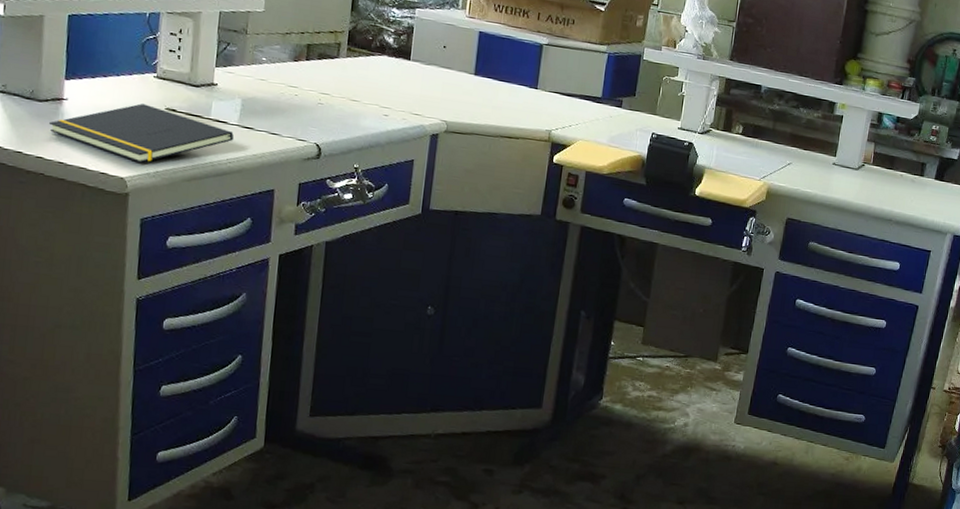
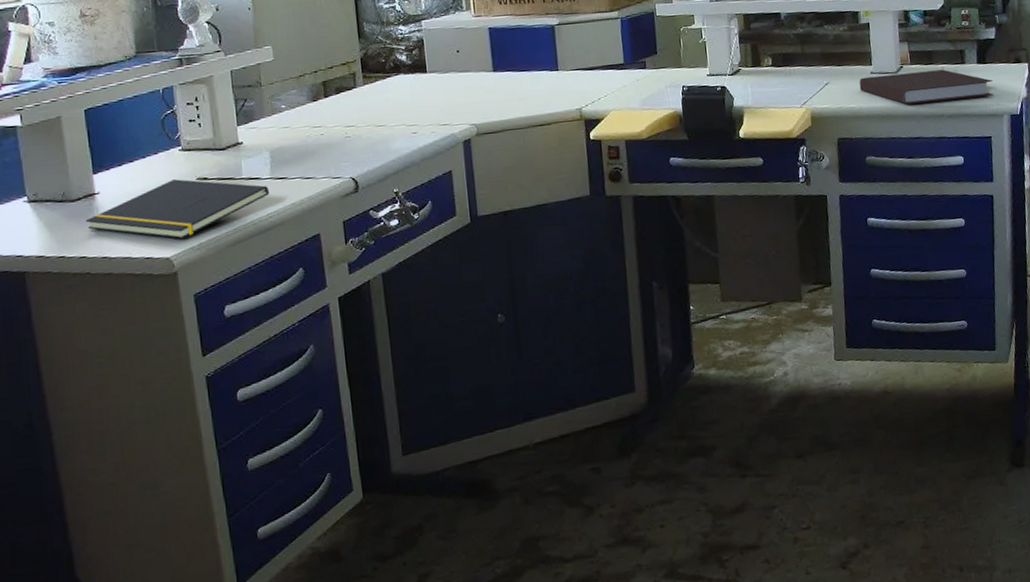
notebook: none [819,166,946,213] -> present [859,69,994,105]

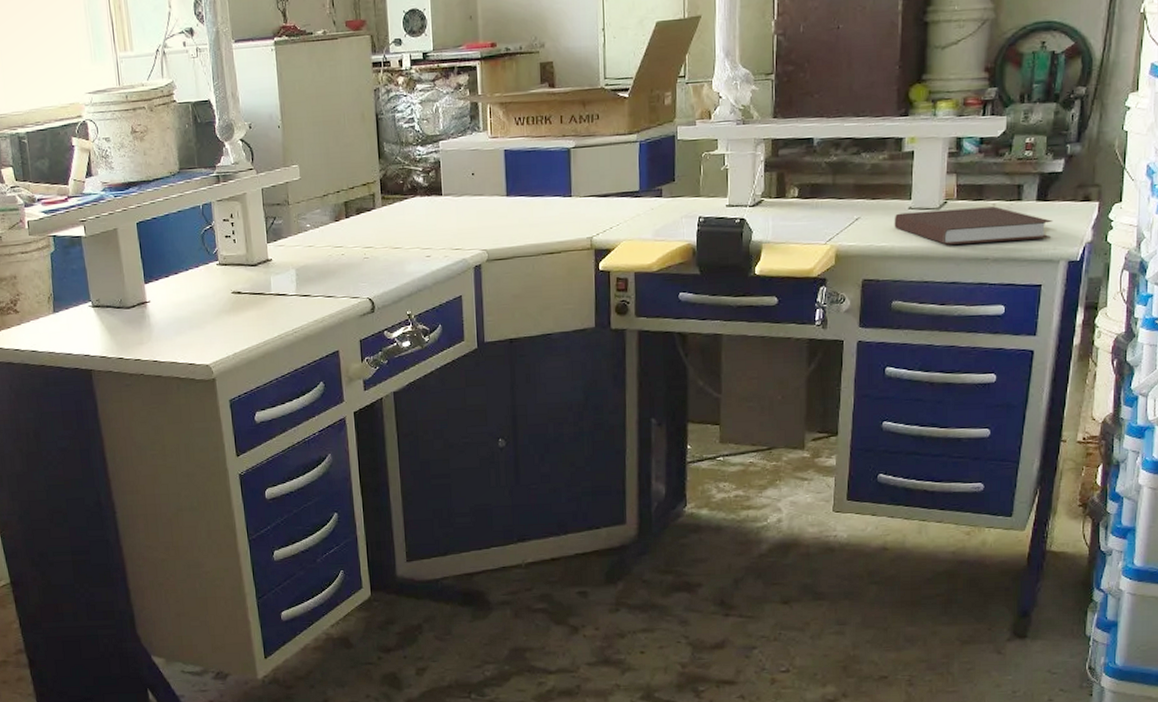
notepad: present [85,179,270,239] -> none [138,292,296,348]

